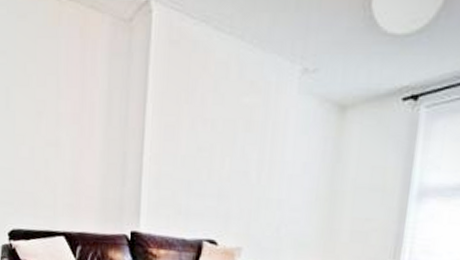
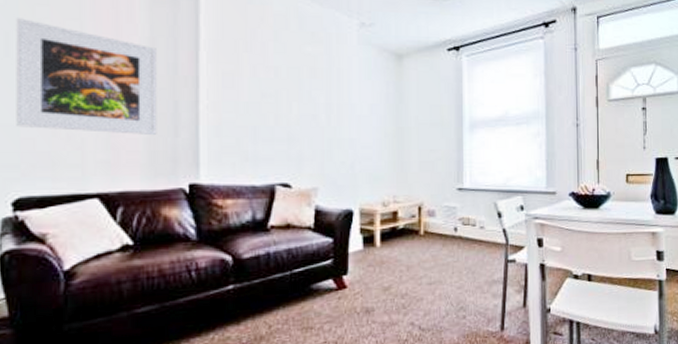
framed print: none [12,75,112,183] -> present [16,18,157,135]

